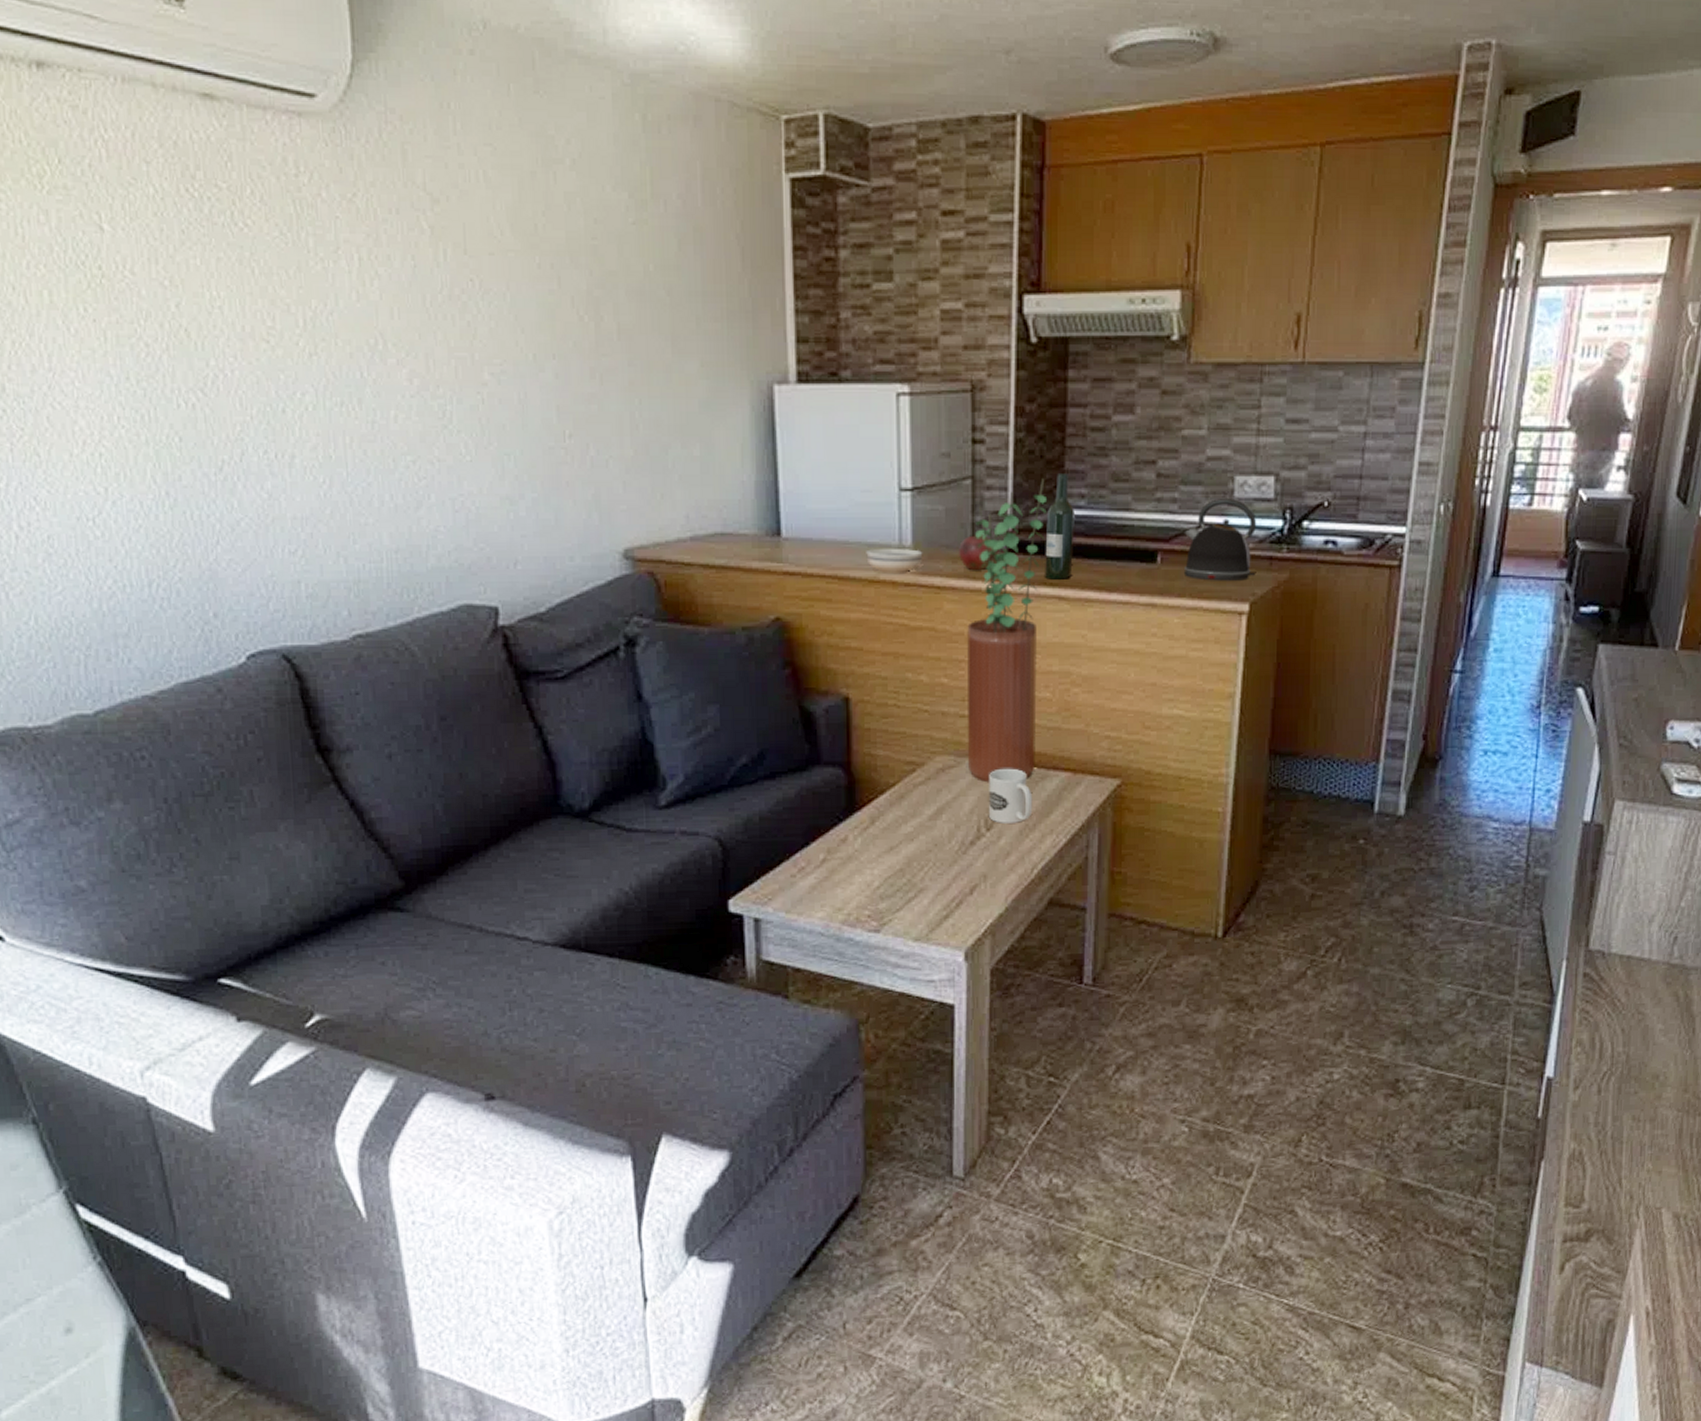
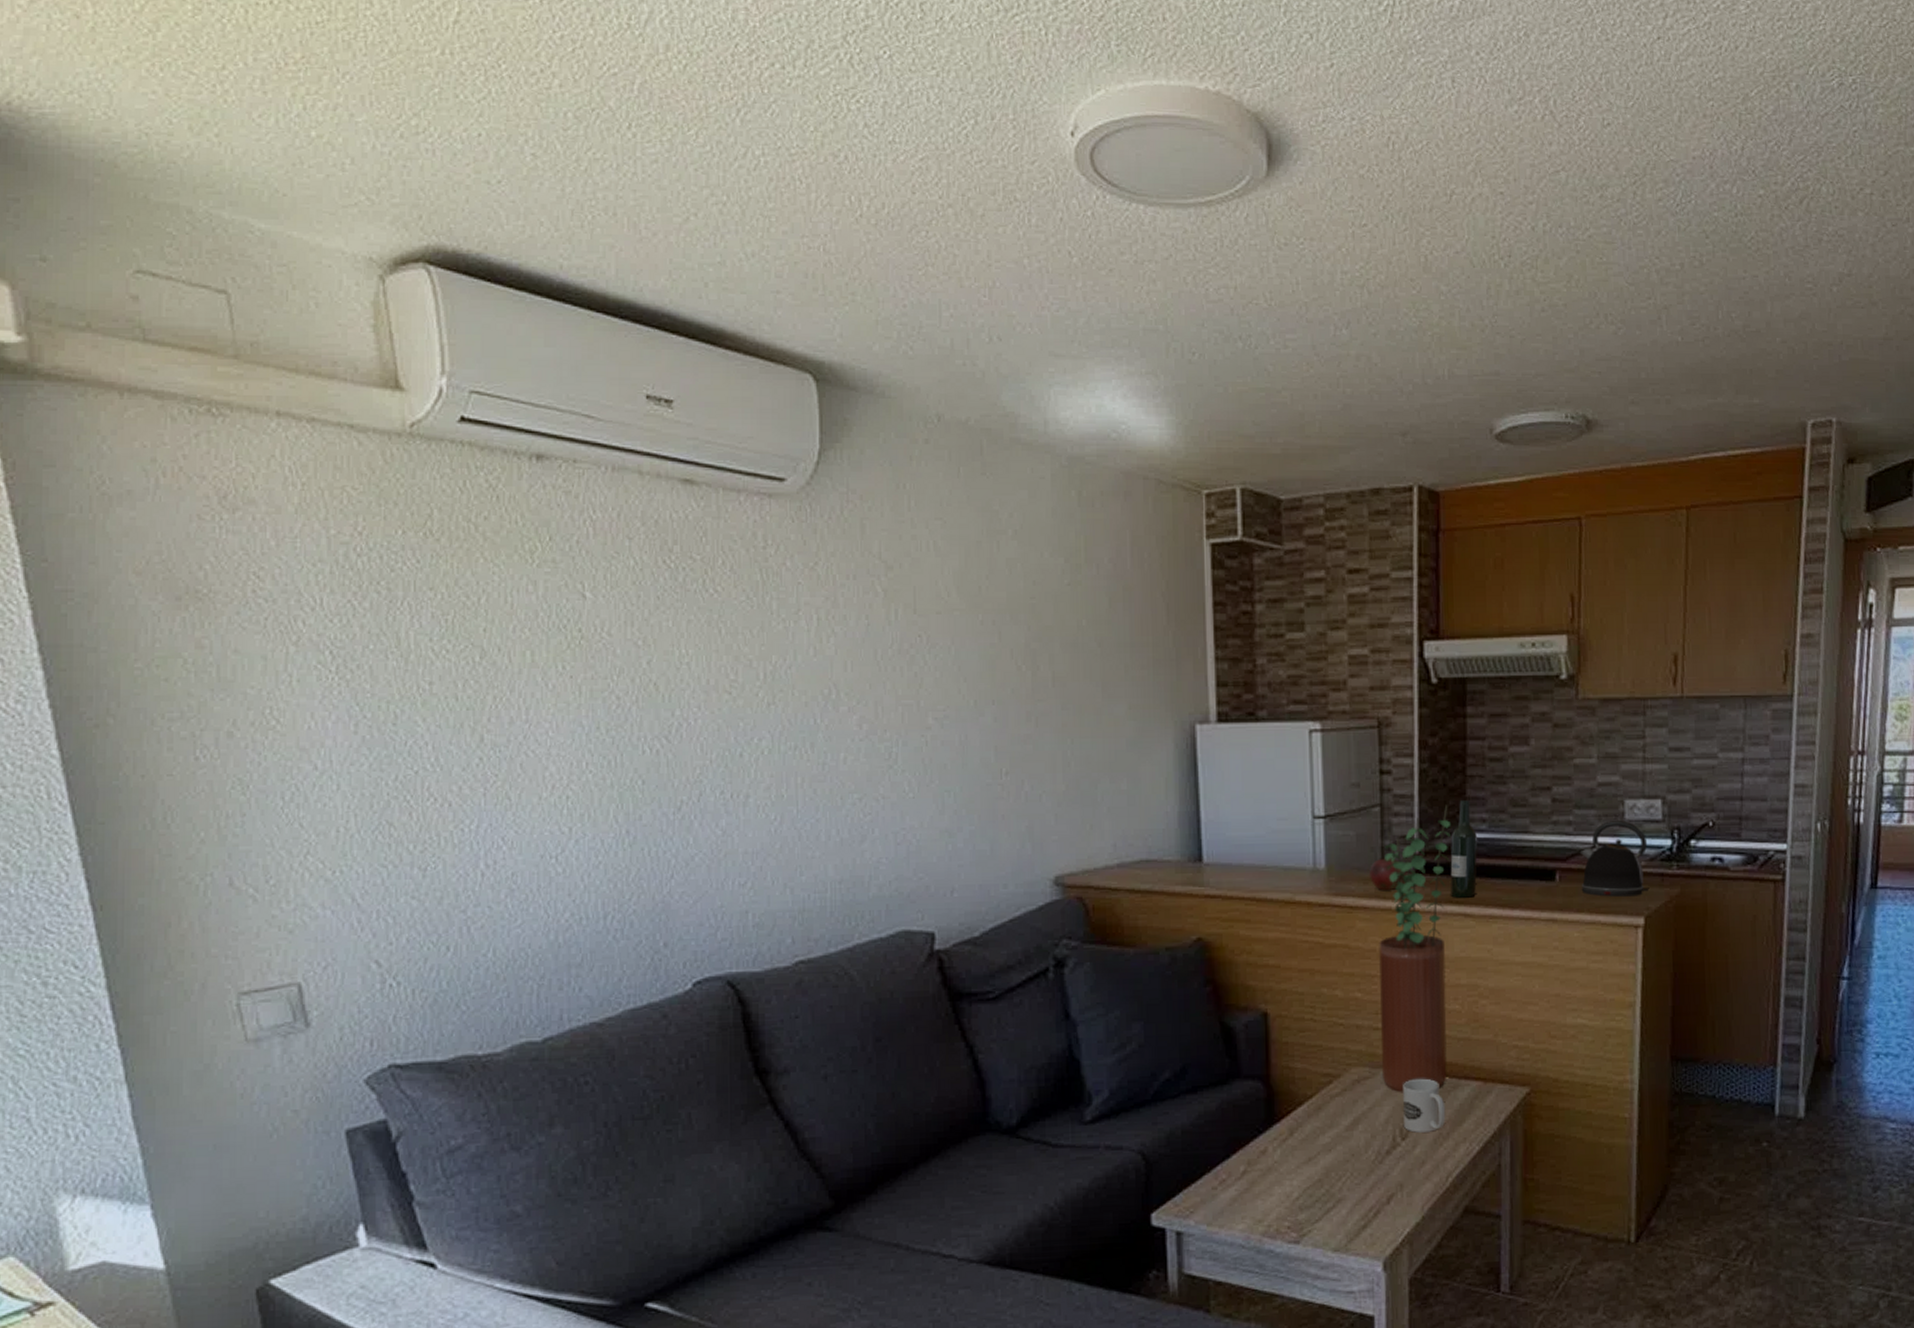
bowl: present [866,549,923,575] -> none [1282,872,1336,896]

